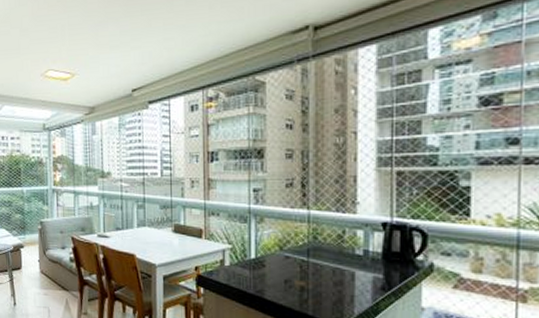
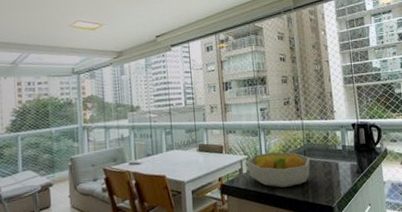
fruit bowl: none [230,245,315,292] -> present [247,151,310,188]

